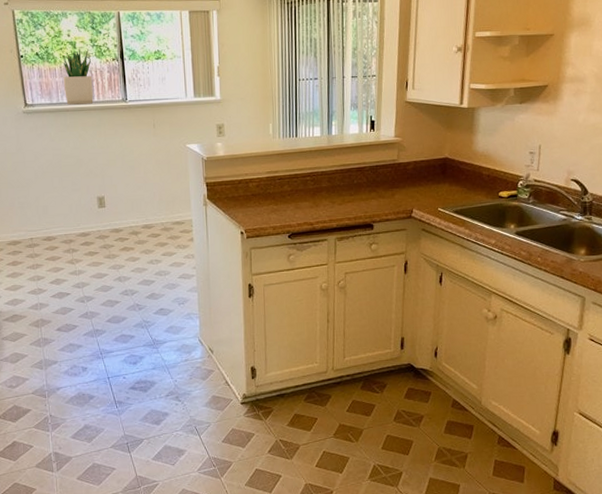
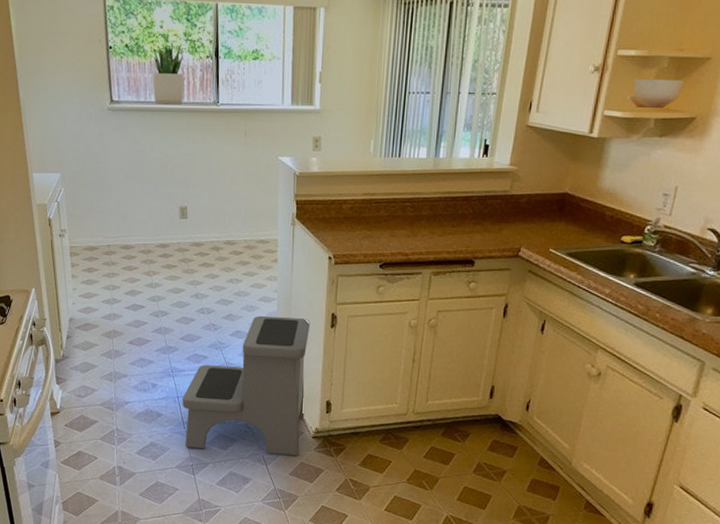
step stool: none [113,291,232,427] -> present [182,315,310,456]
bowl: none [487,54,535,81] -> present [626,78,685,109]

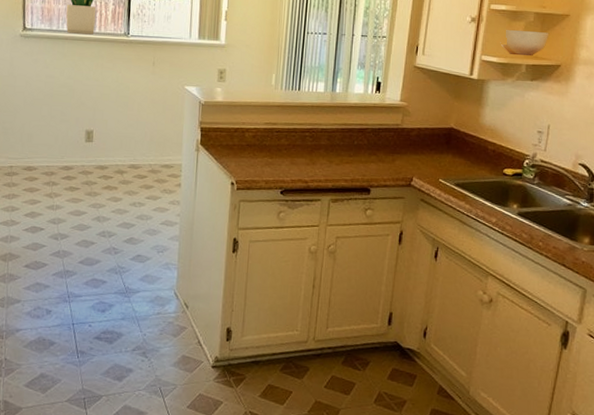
step stool: present [182,315,310,456] -> none [77,239,212,387]

